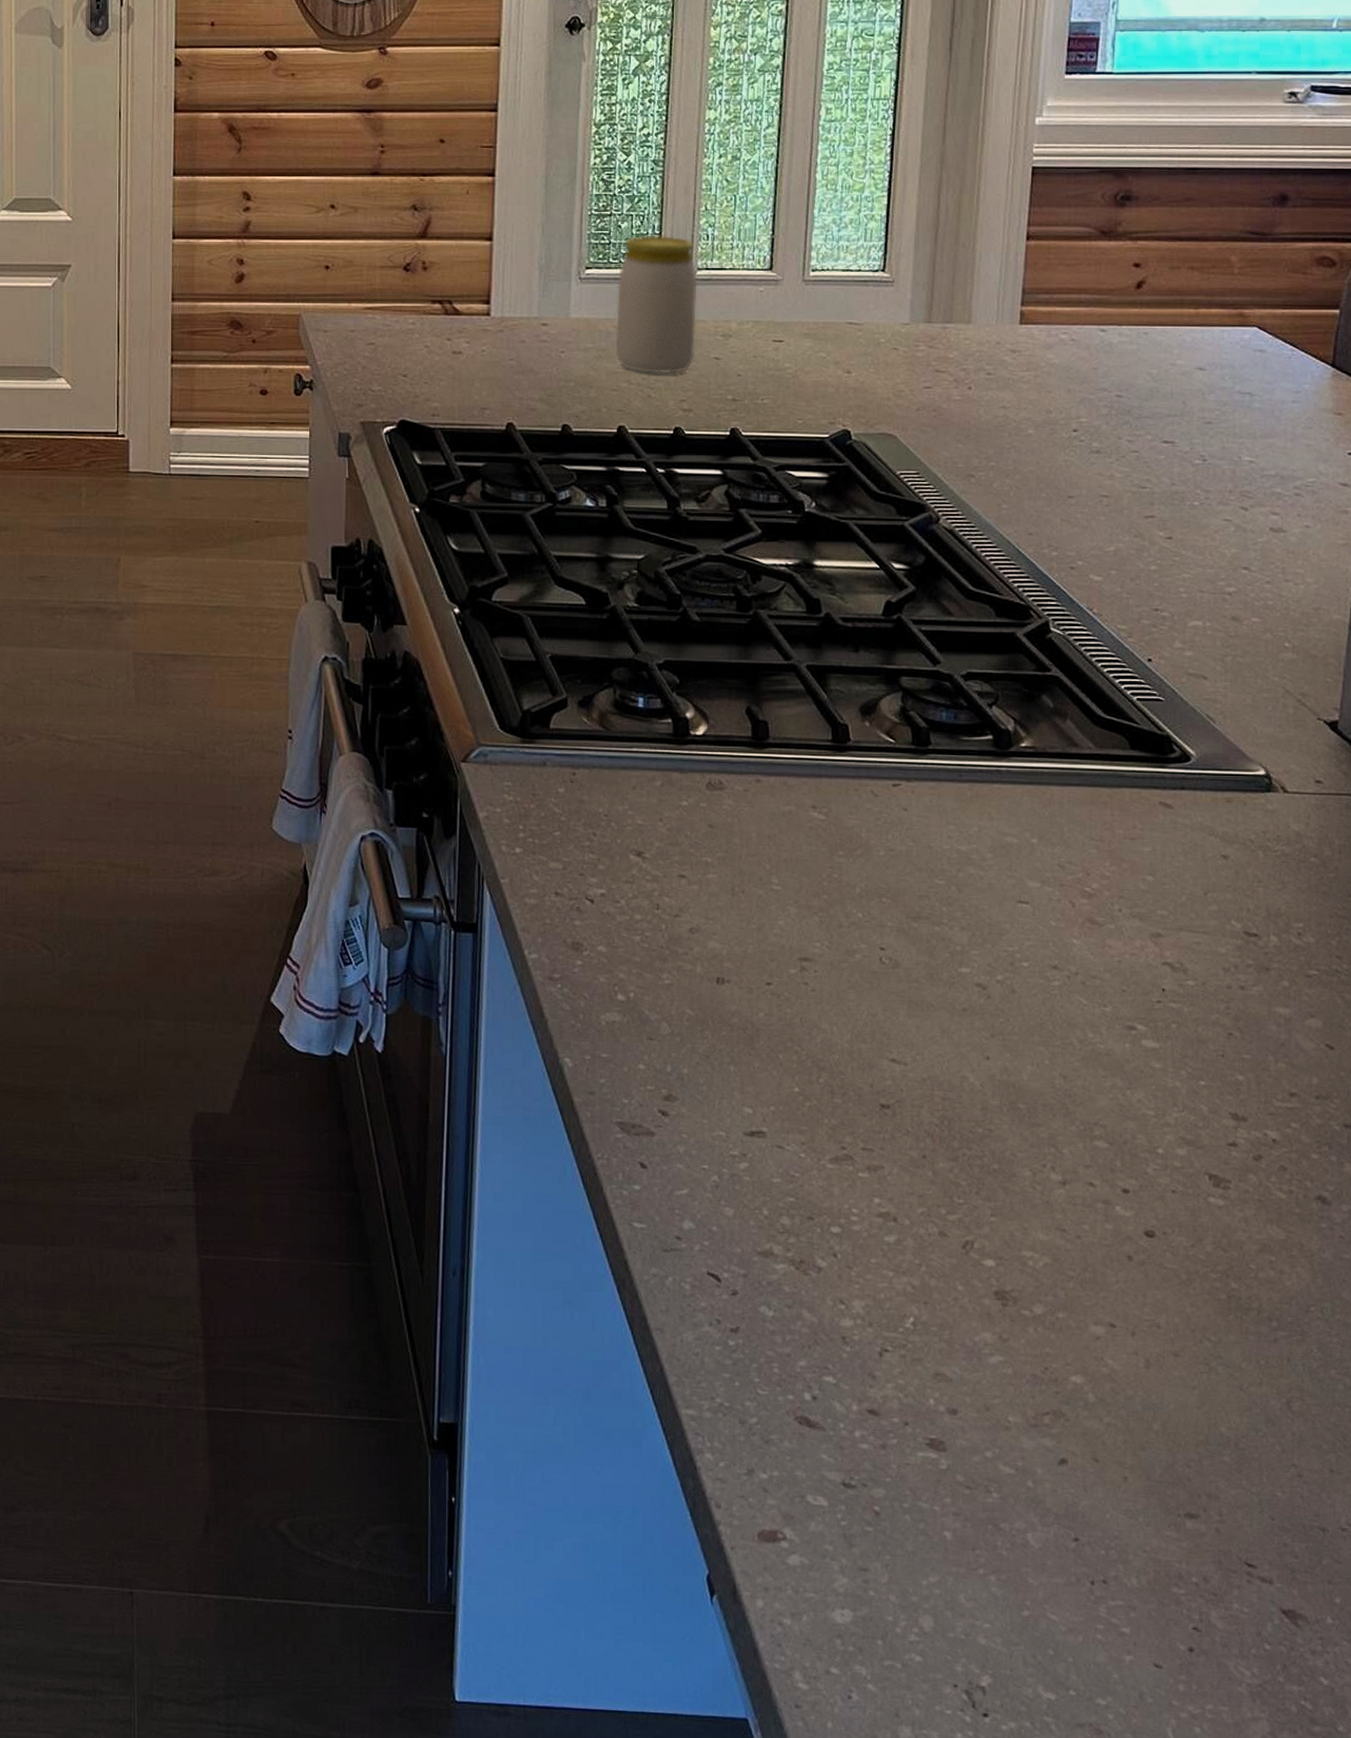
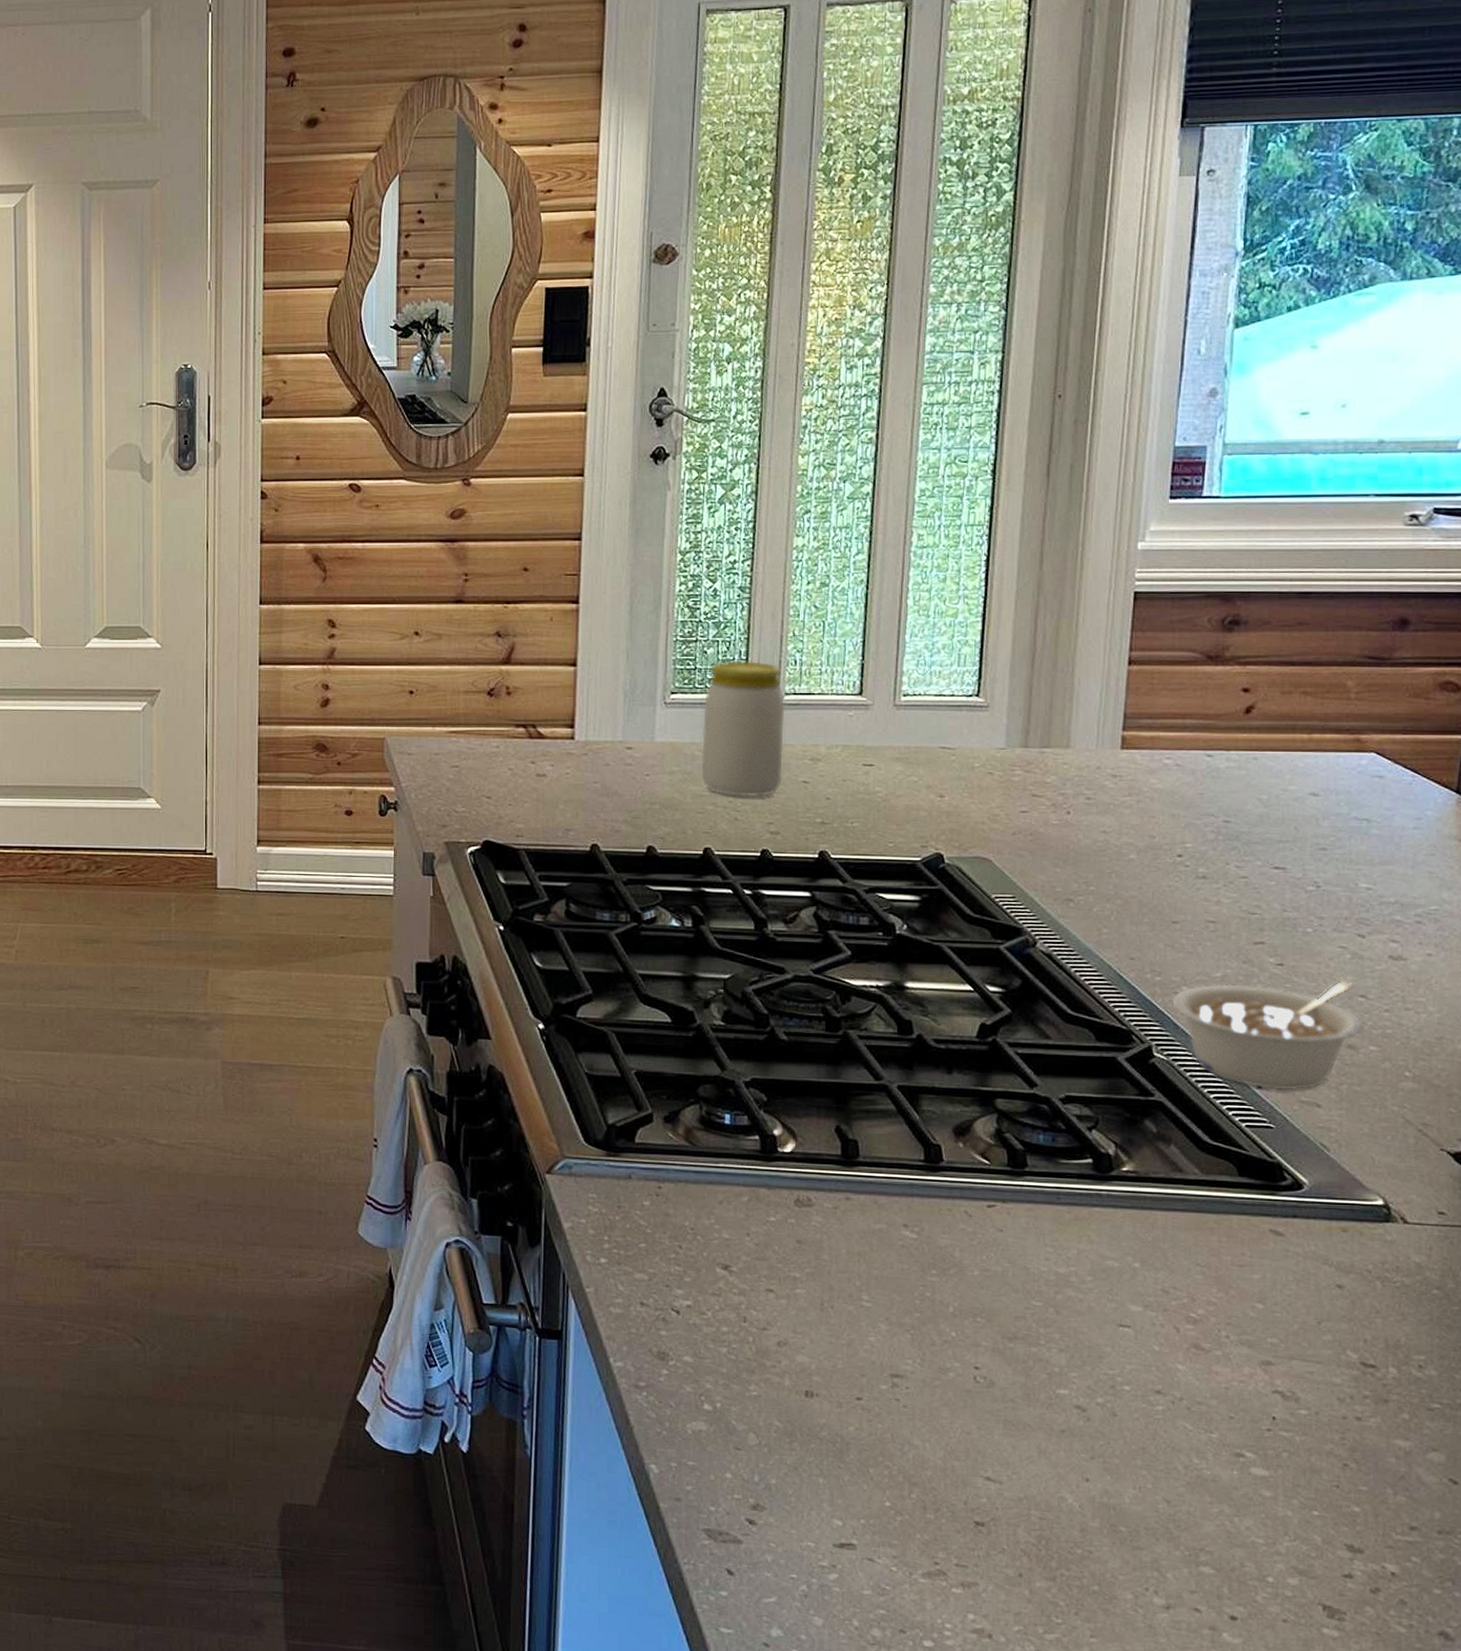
legume: none [1067,554,1246,663] -> present [1171,981,1363,1091]

